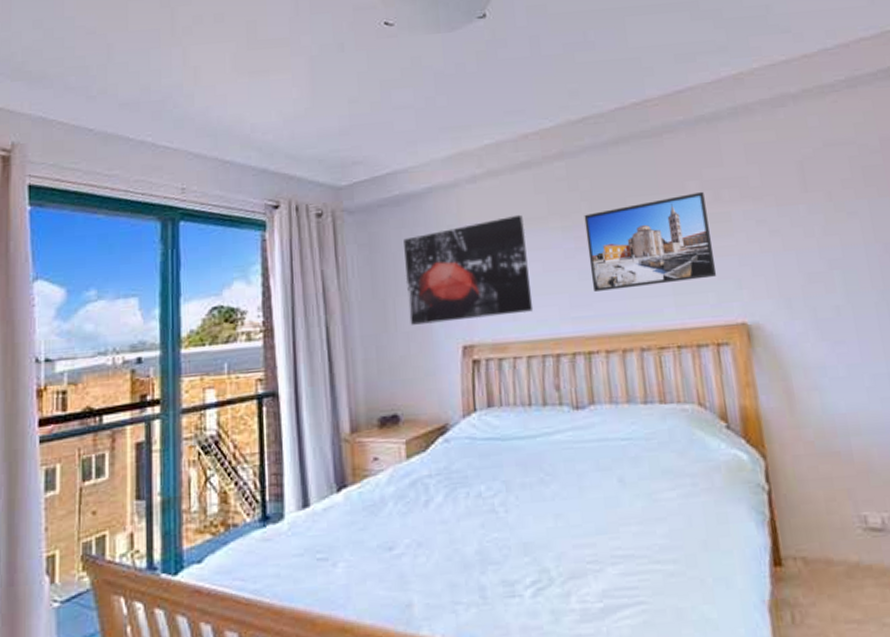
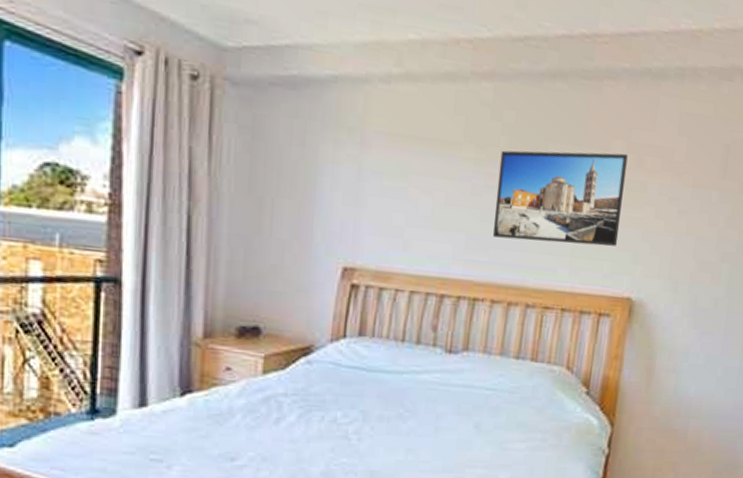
wall art: present [404,214,534,325] -> none [288,131,435,245]

